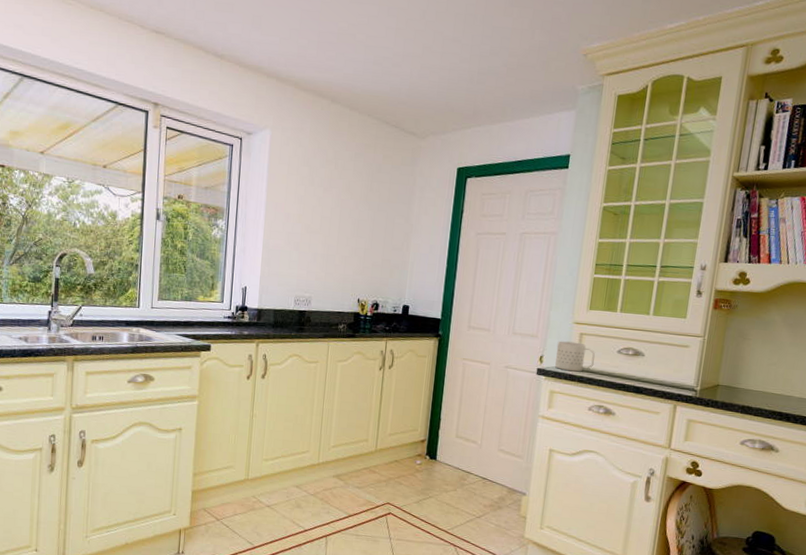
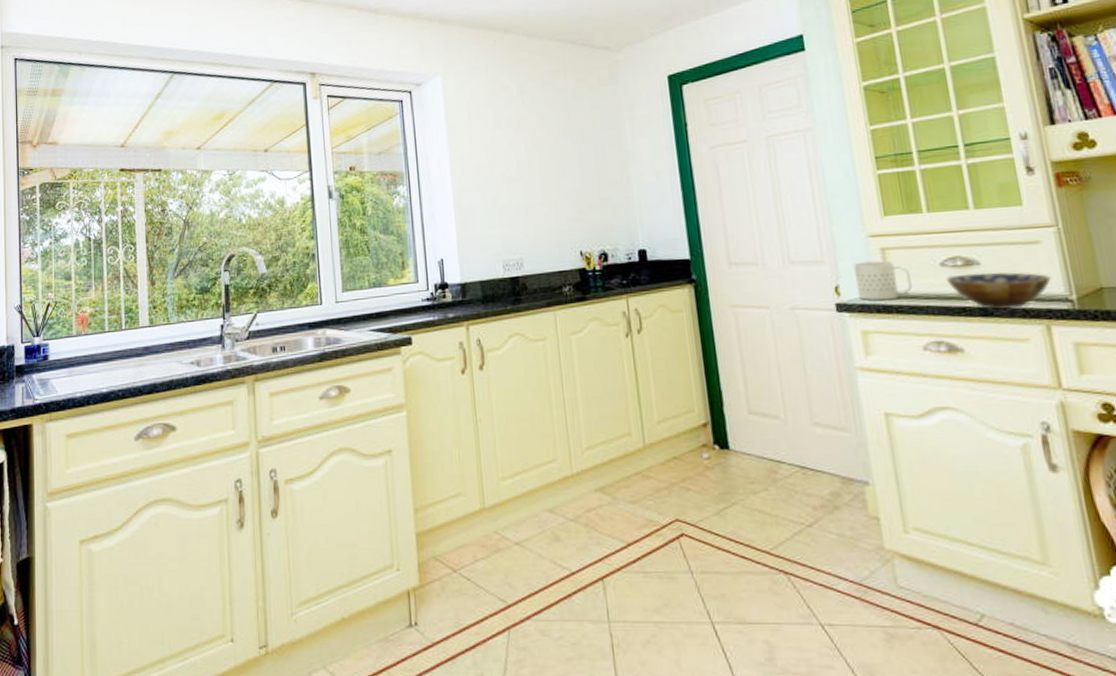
bowl: none [618,360,688,390] -> present [945,272,1051,308]

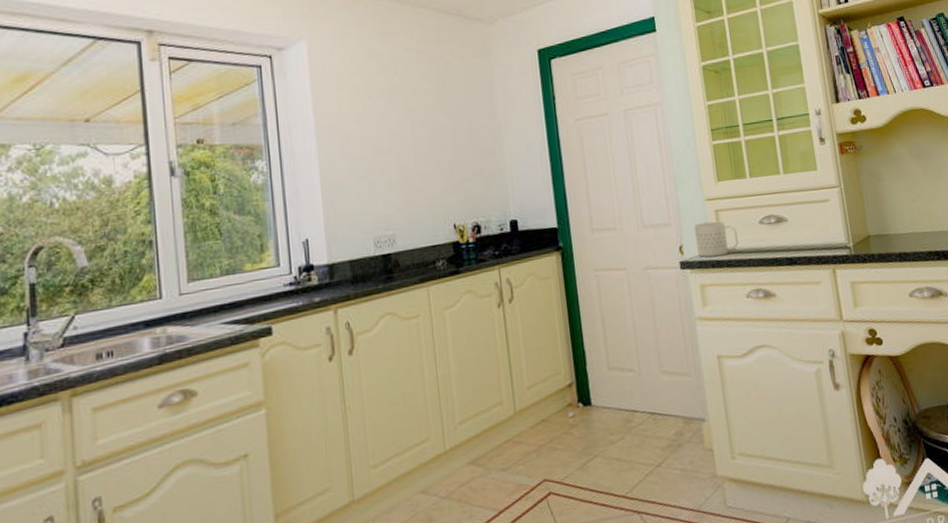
bowl: present [945,272,1051,308] -> none [763,226,836,257]

